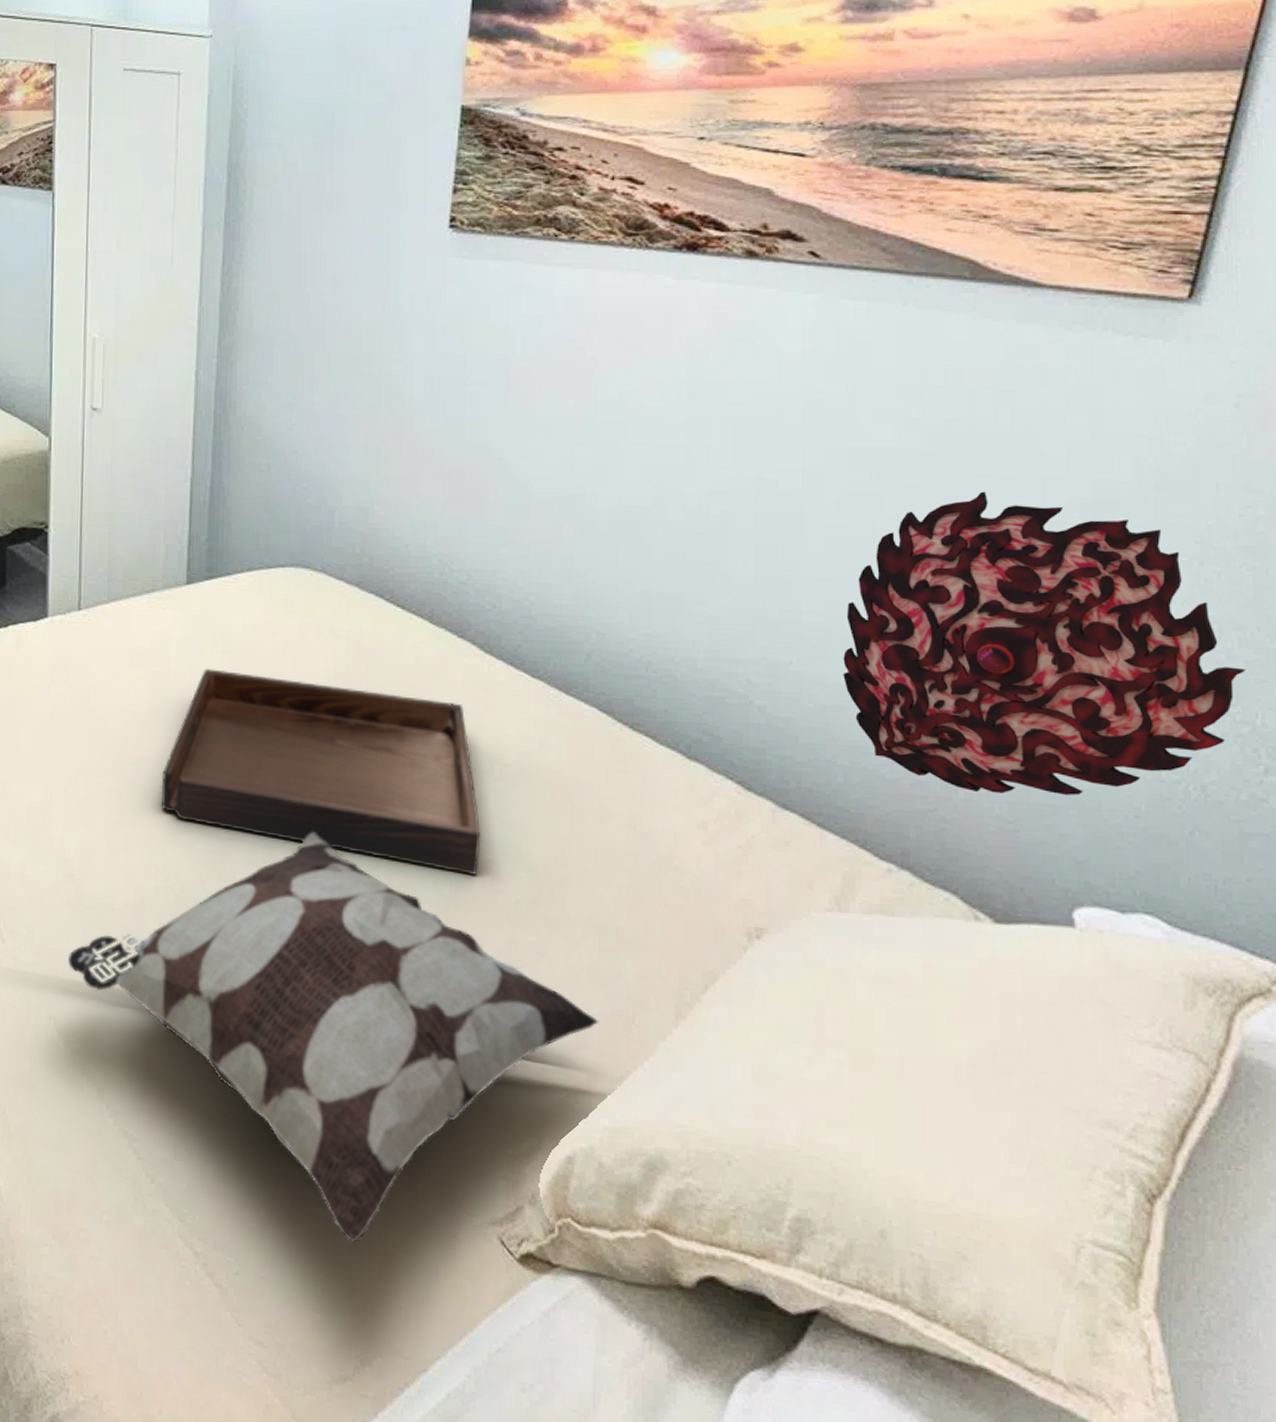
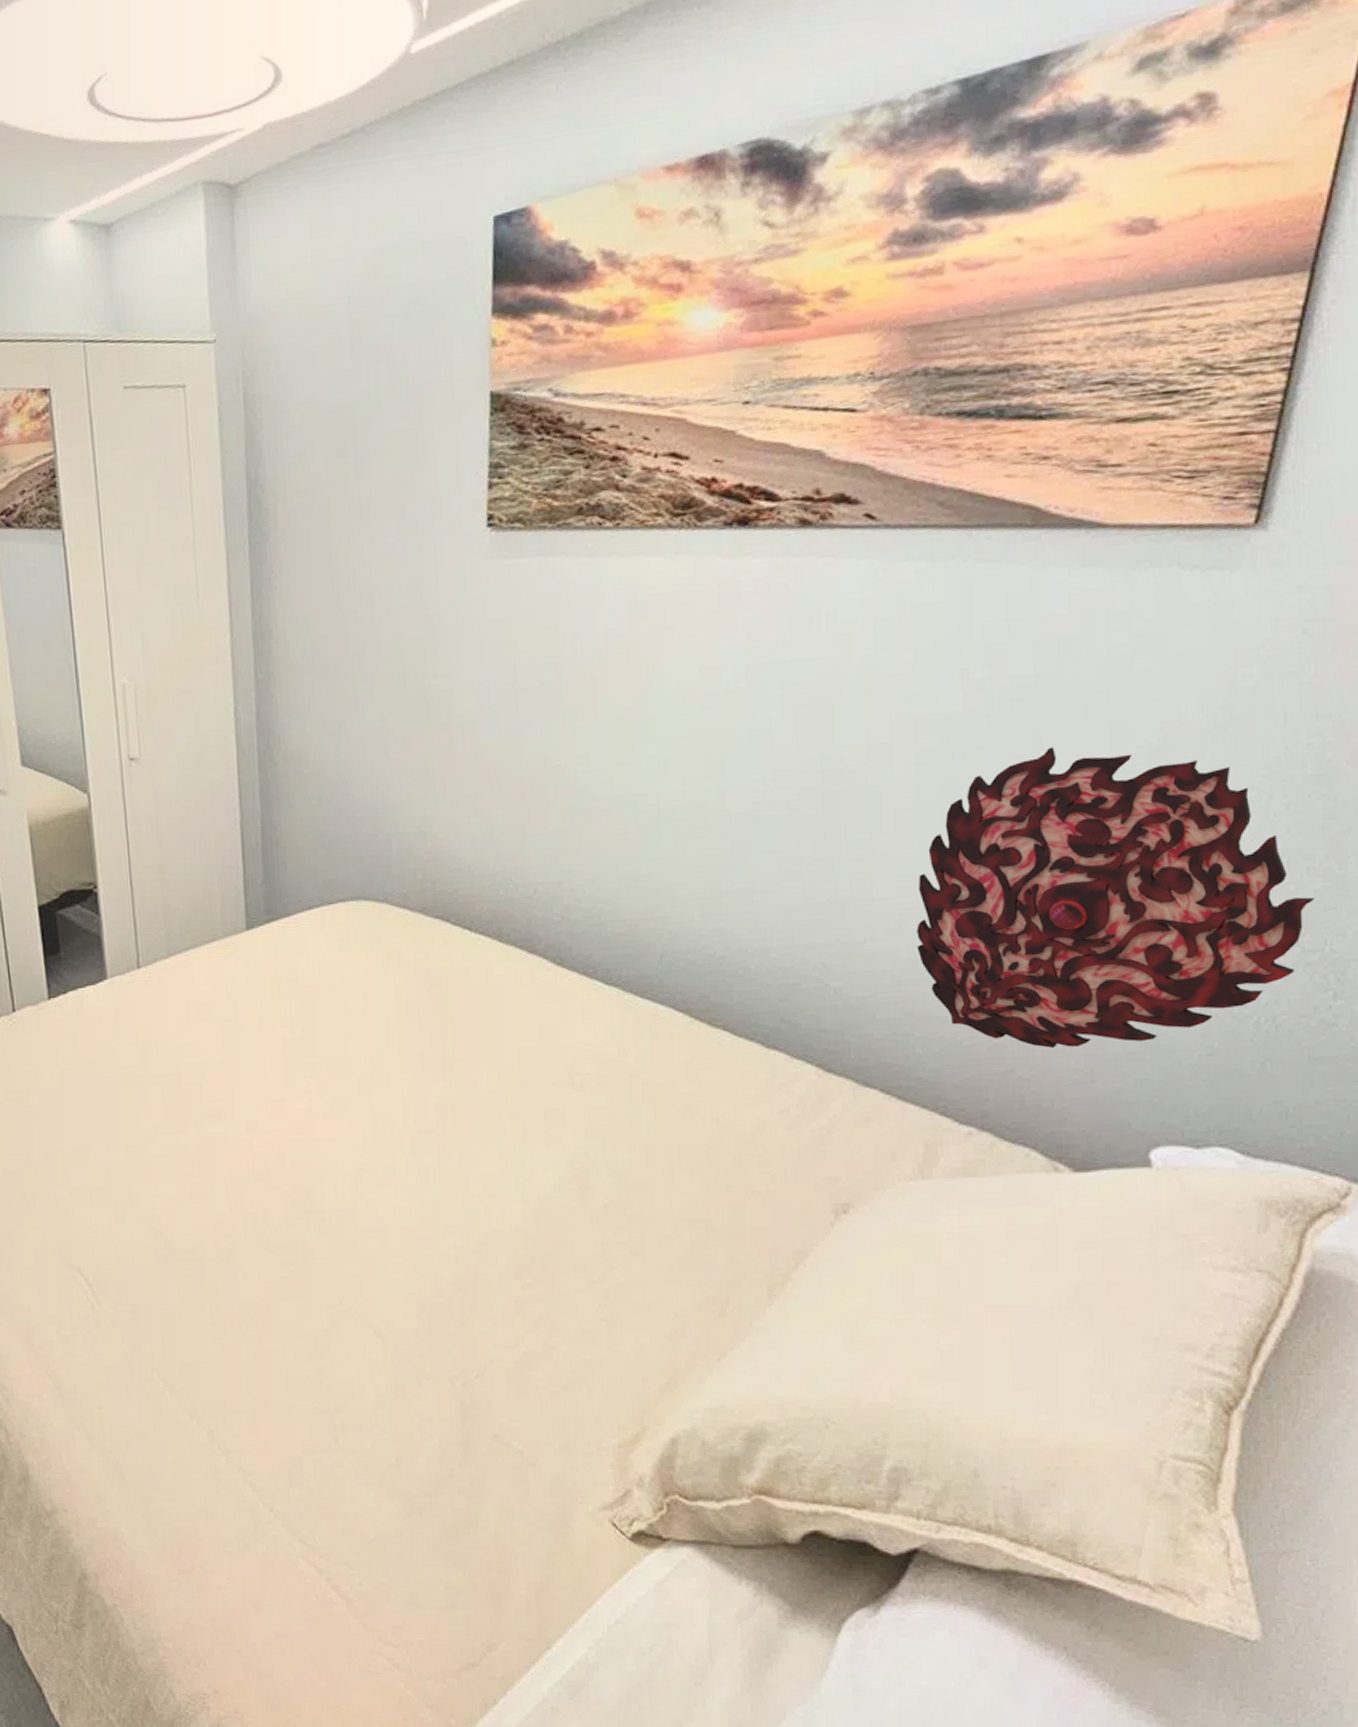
decorative pillow: present [67,832,599,1244] -> none [164,1162,694,1543]
serving tray: present [161,668,481,876] -> none [241,1012,567,1186]

